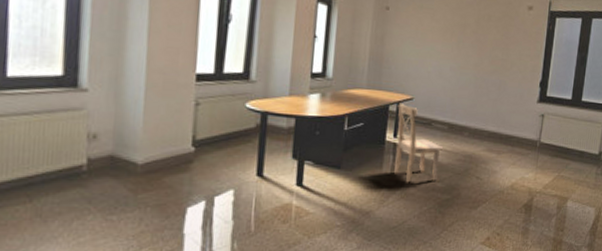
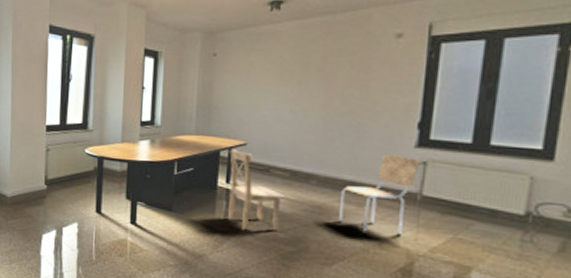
dining chair: none [483,107,540,179] -> present [338,153,420,236]

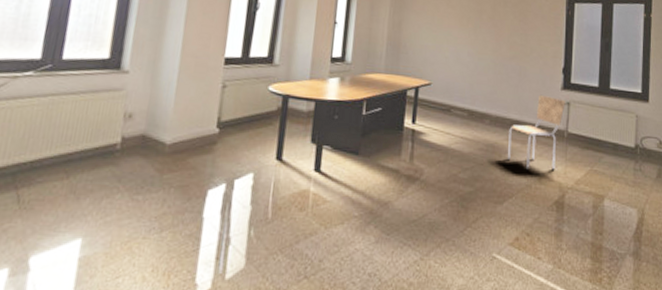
dining chair: present [227,149,284,231] -> none [413,89,463,173]

